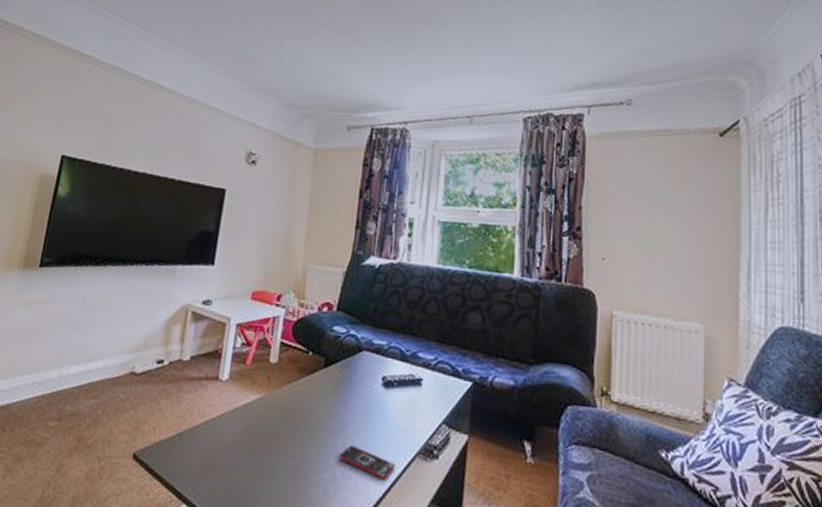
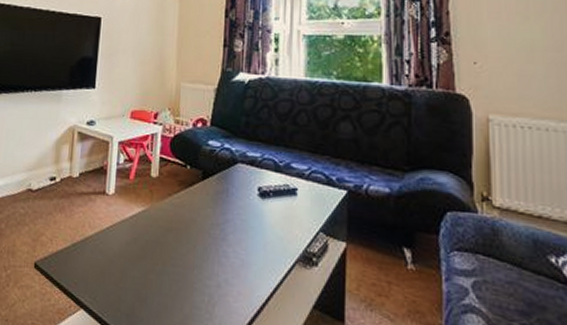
smartphone: present [338,445,395,480] -> none [221,253,276,286]

